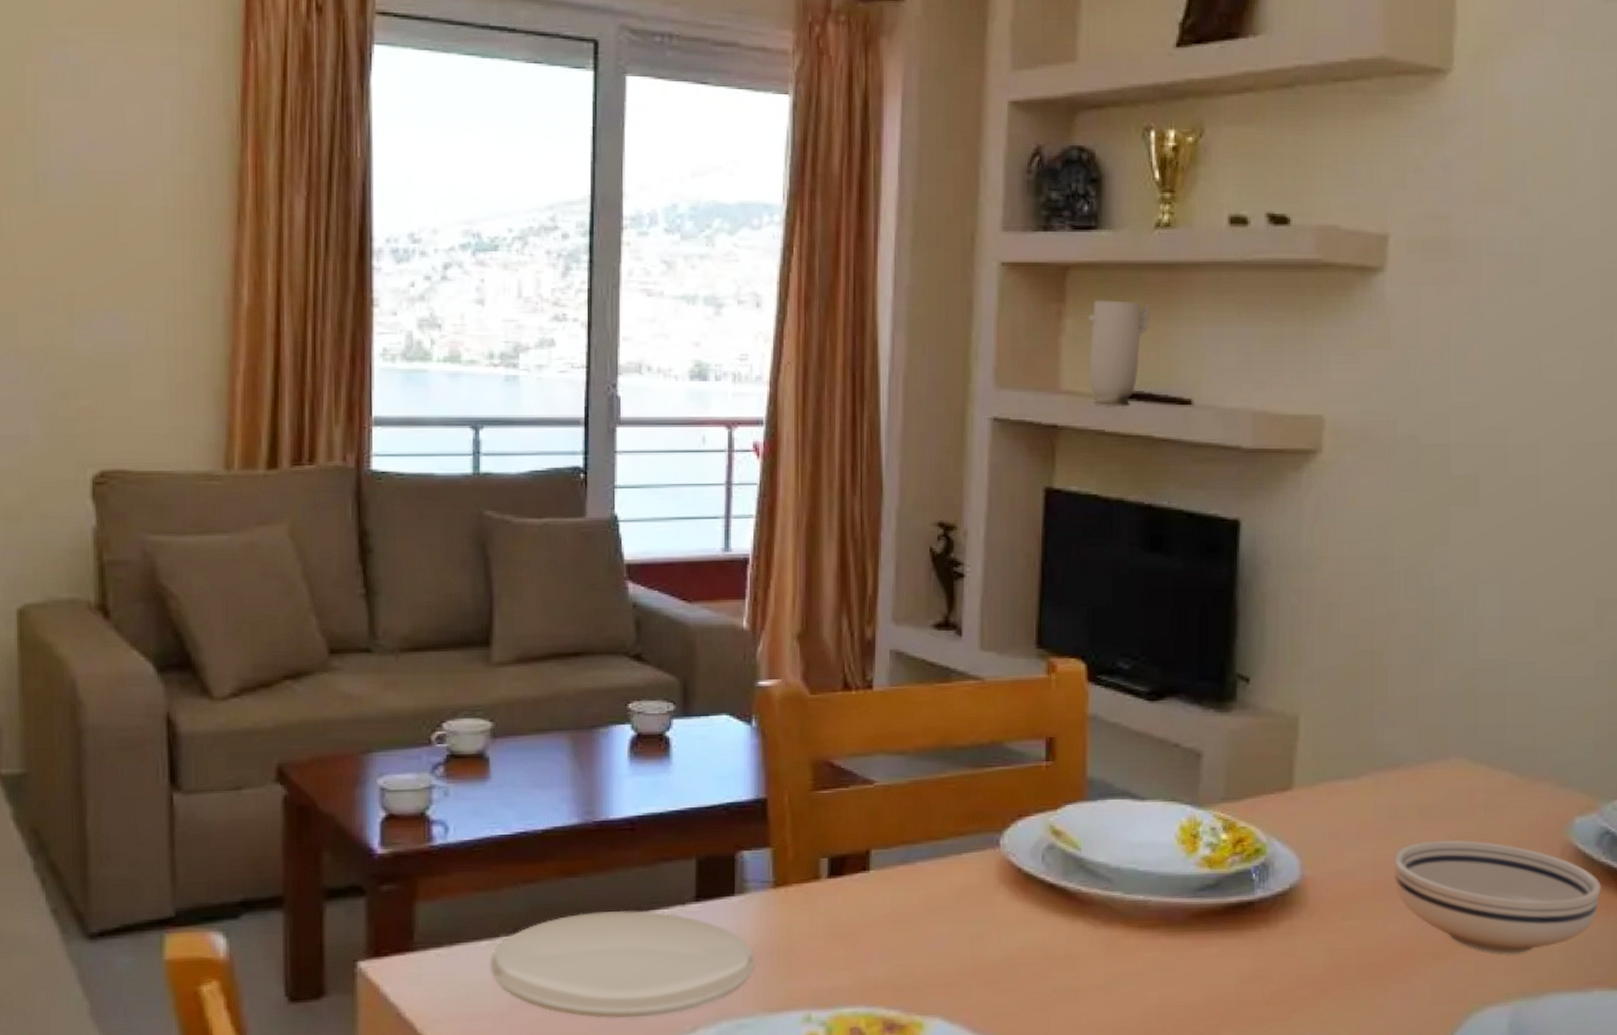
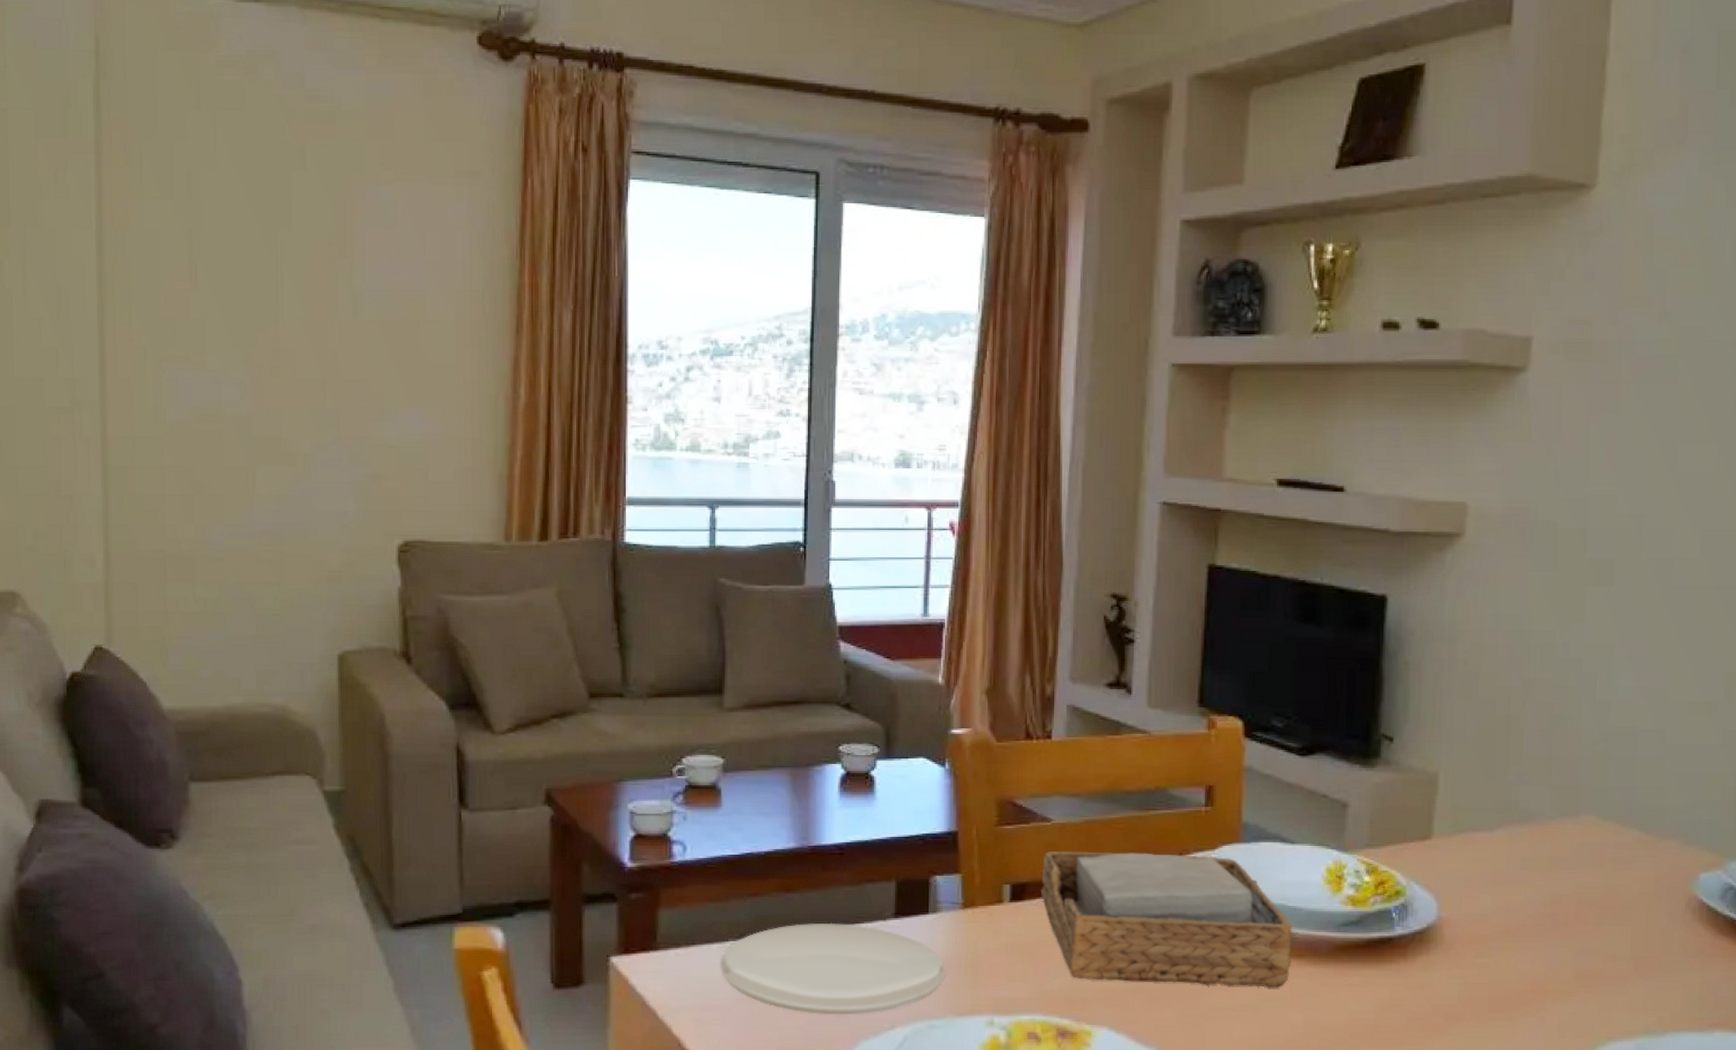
napkin holder: none [862,816,1144,965] -> present [1040,851,1292,987]
vase: present [1088,300,1151,408] -> none [1250,398,1308,494]
bowl: present [1394,839,1601,954] -> none [1525,889,1724,995]

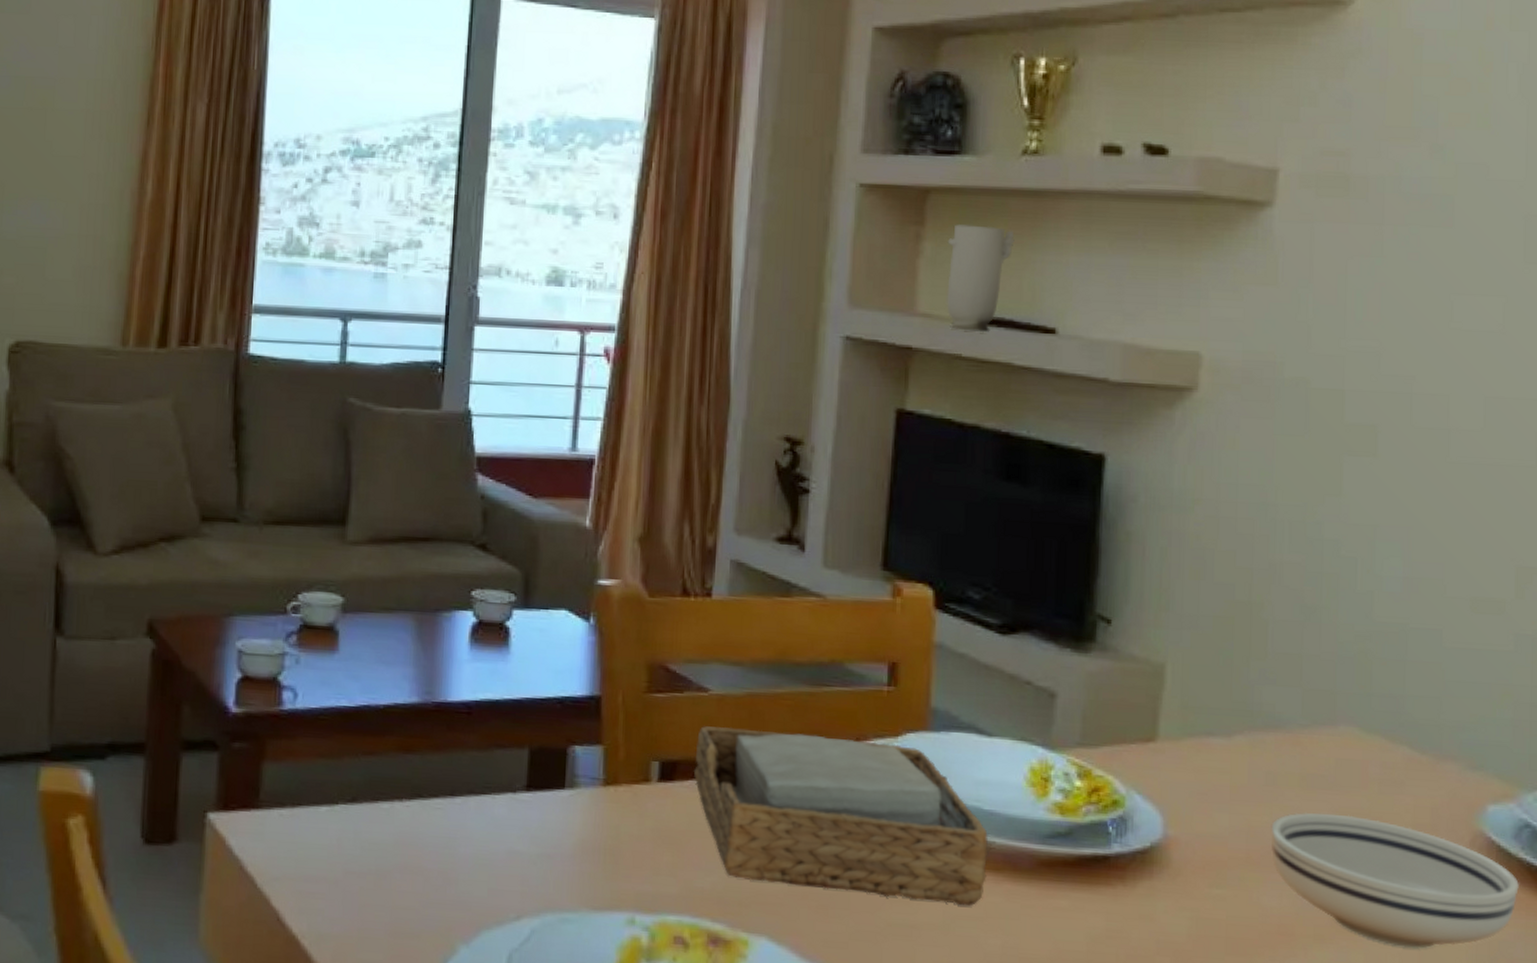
plate: present [719,922,946,1015] -> none [327,790,583,900]
vase: none [1250,398,1308,494] -> present [946,224,1015,333]
bowl: none [1525,889,1724,995] -> present [1270,812,1519,948]

